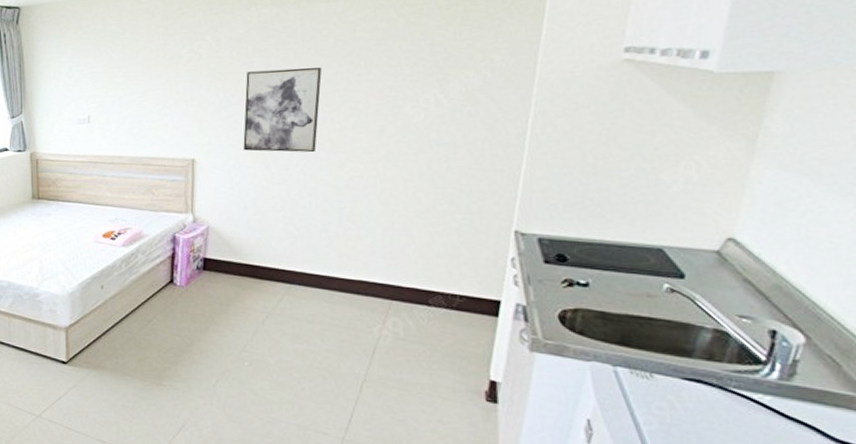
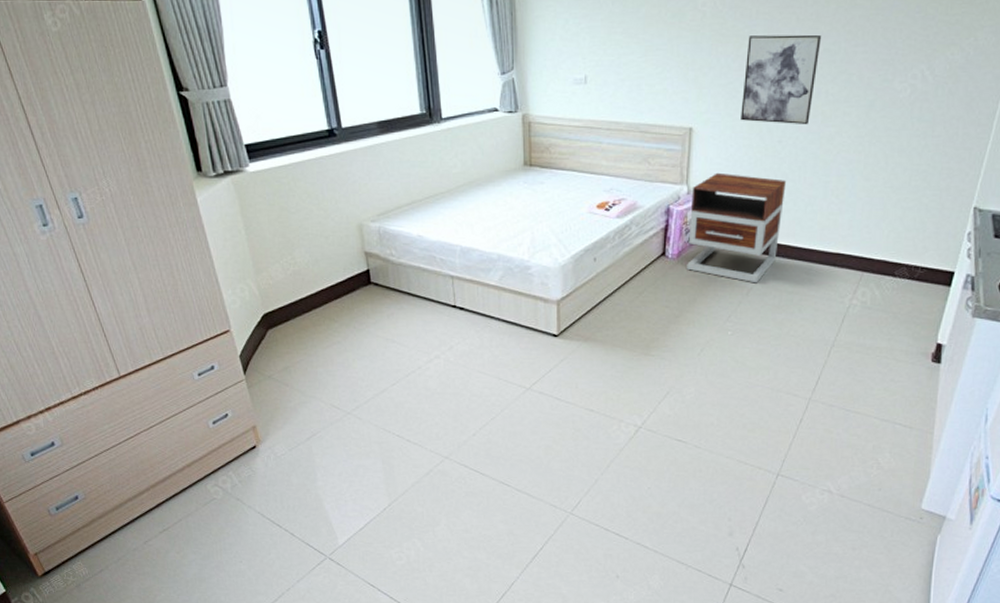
nightstand: none [196,201,296,312] -> present [687,172,786,283]

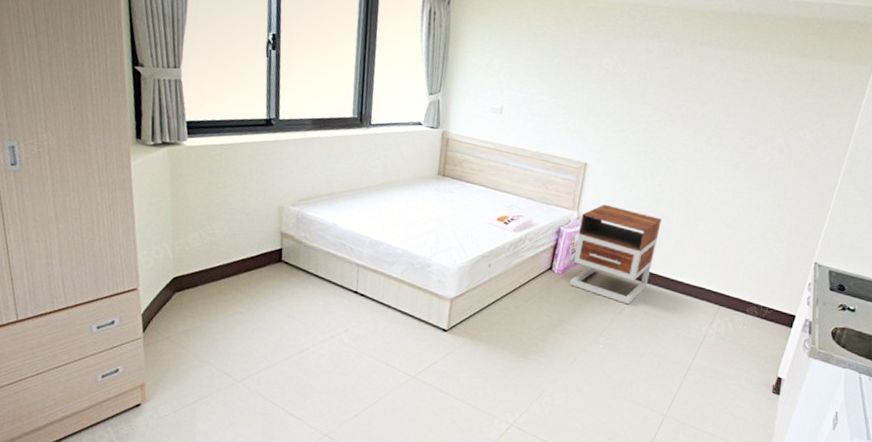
wall art: present [741,34,822,125] -> none [628,95,702,175]

